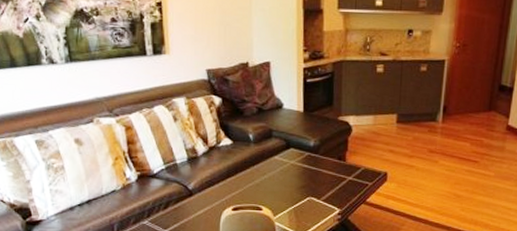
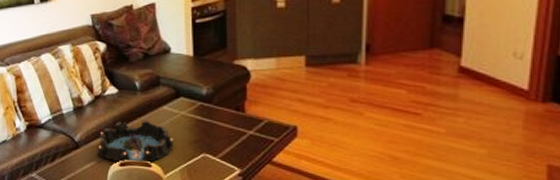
decorative bowl: none [210,170,283,208] -> present [97,121,174,164]

